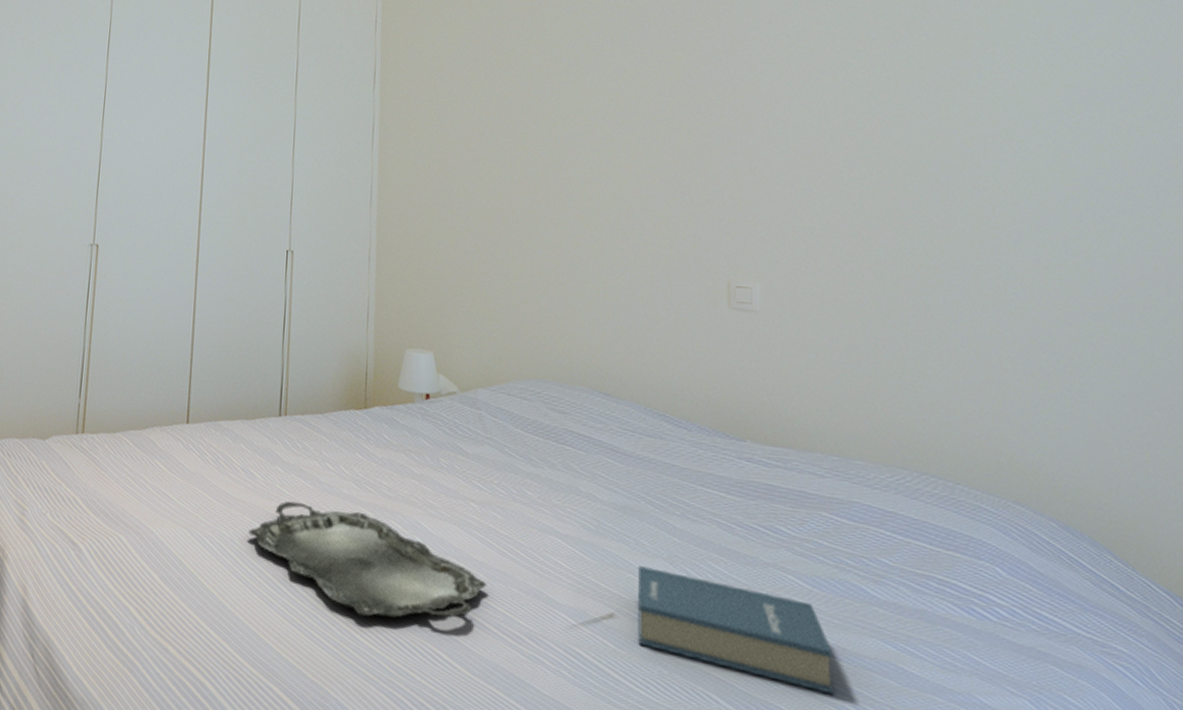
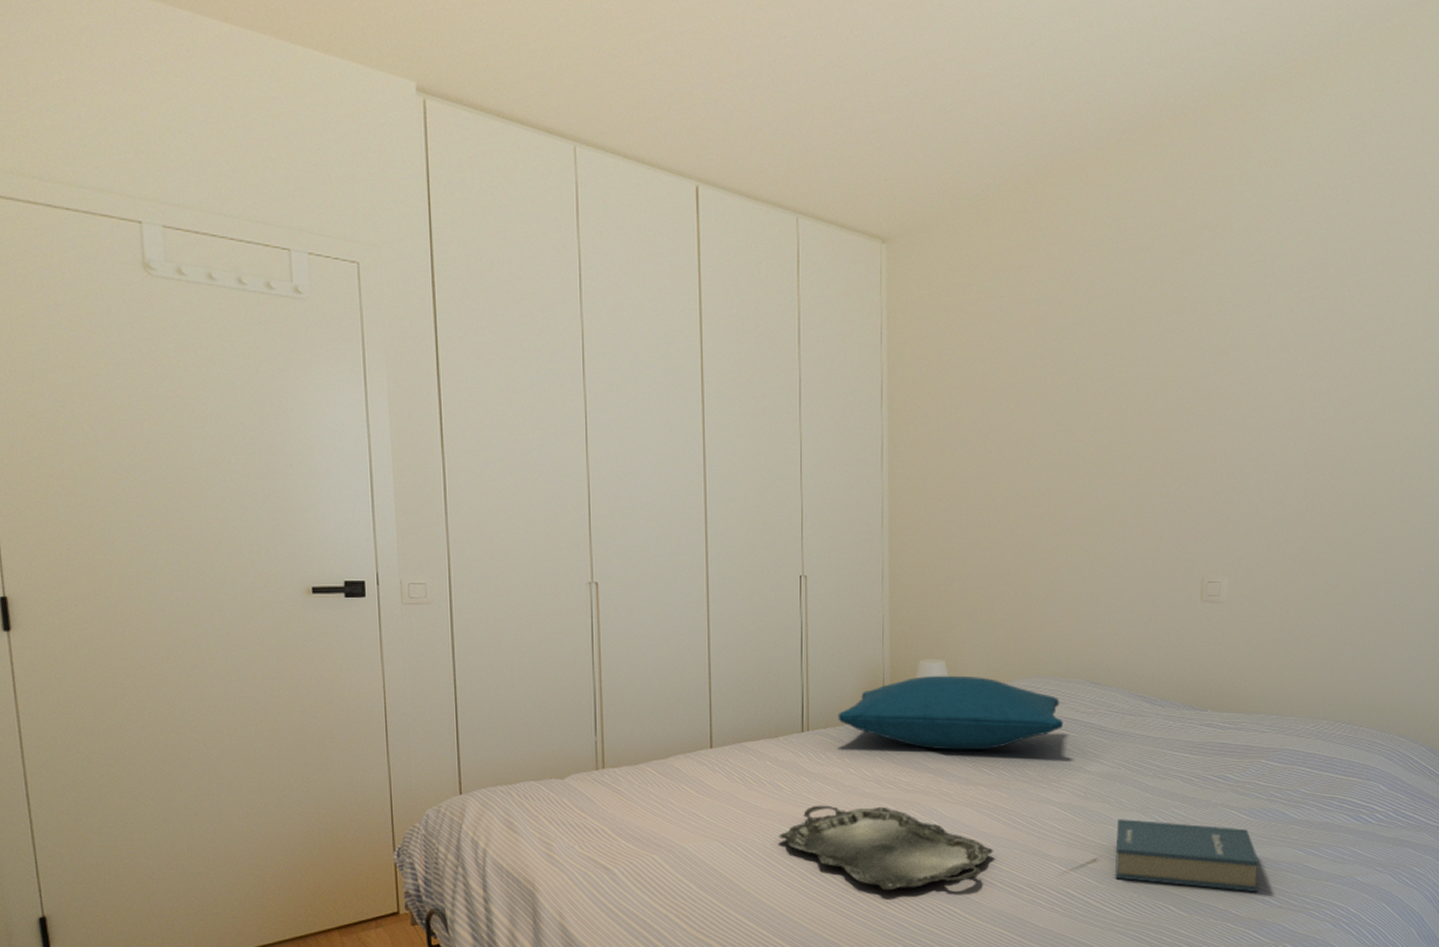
pillow: none [317,367,567,460] -> present [838,675,1063,751]

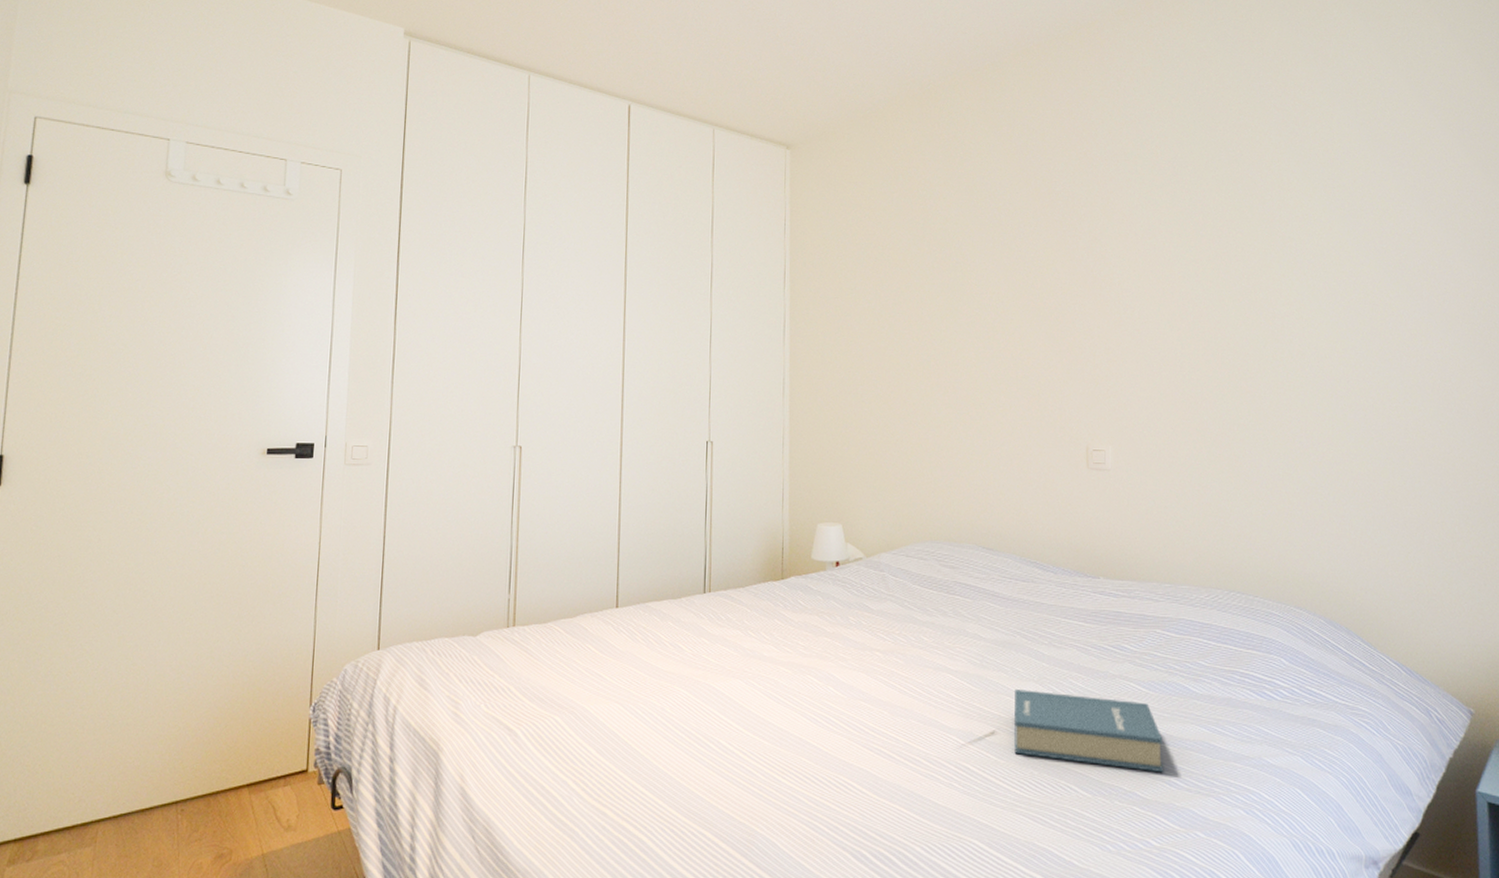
serving tray: present [779,805,994,891] -> none [678,668,891,761]
pillow: present [838,675,1063,751] -> none [738,538,957,615]

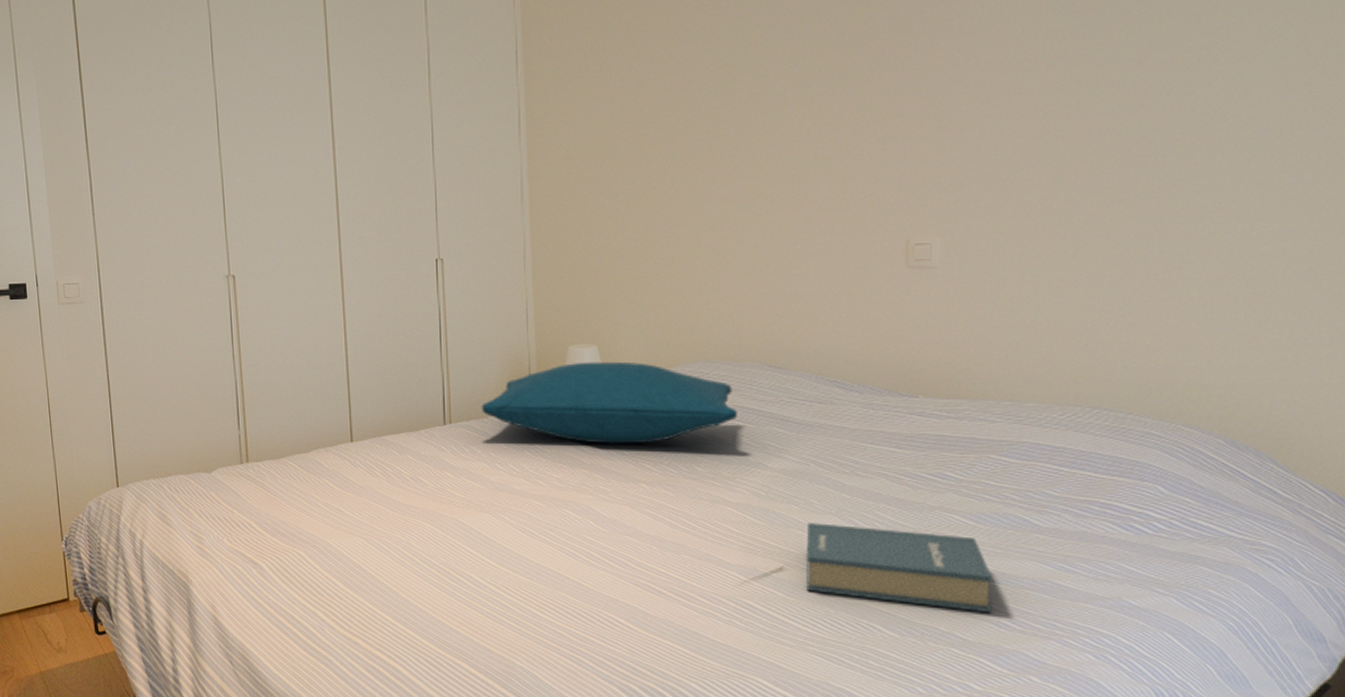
pillow: none [738,538,957,615] -> present [481,361,737,444]

